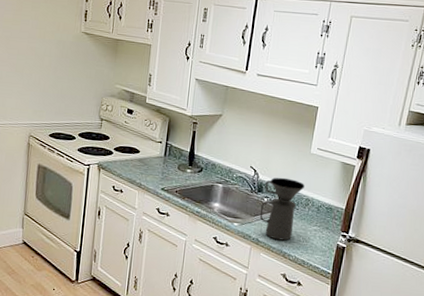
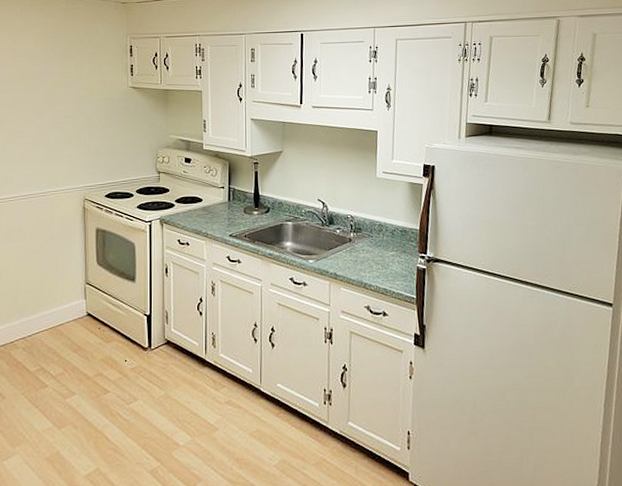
coffee maker: present [259,177,305,241] -> none [334,206,375,272]

